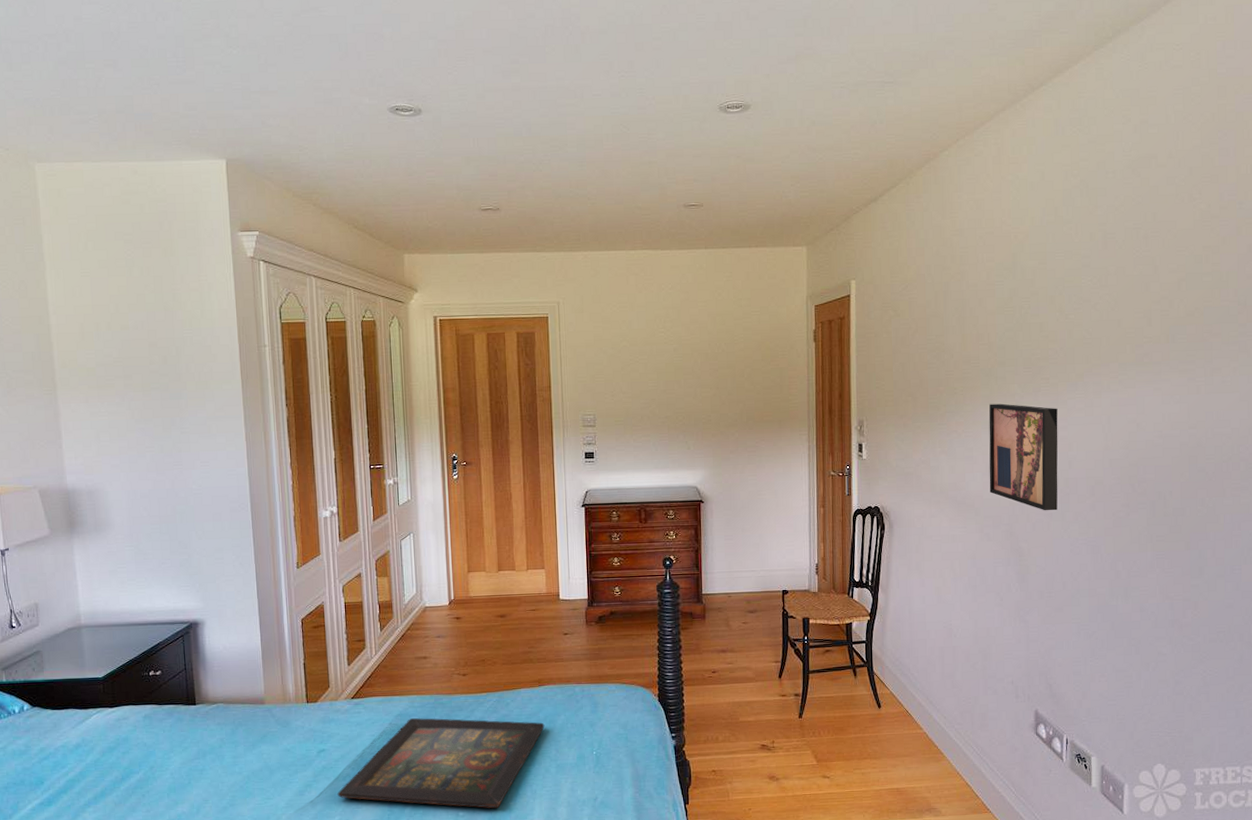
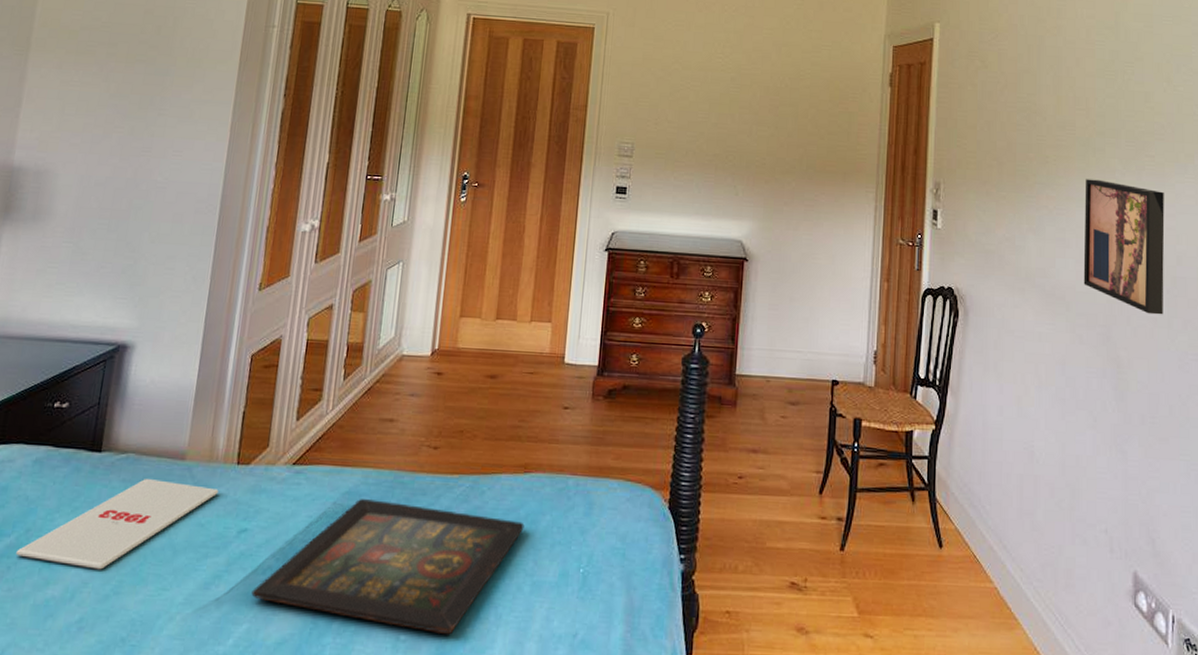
magazine: none [146,720,296,790] -> present [16,479,219,570]

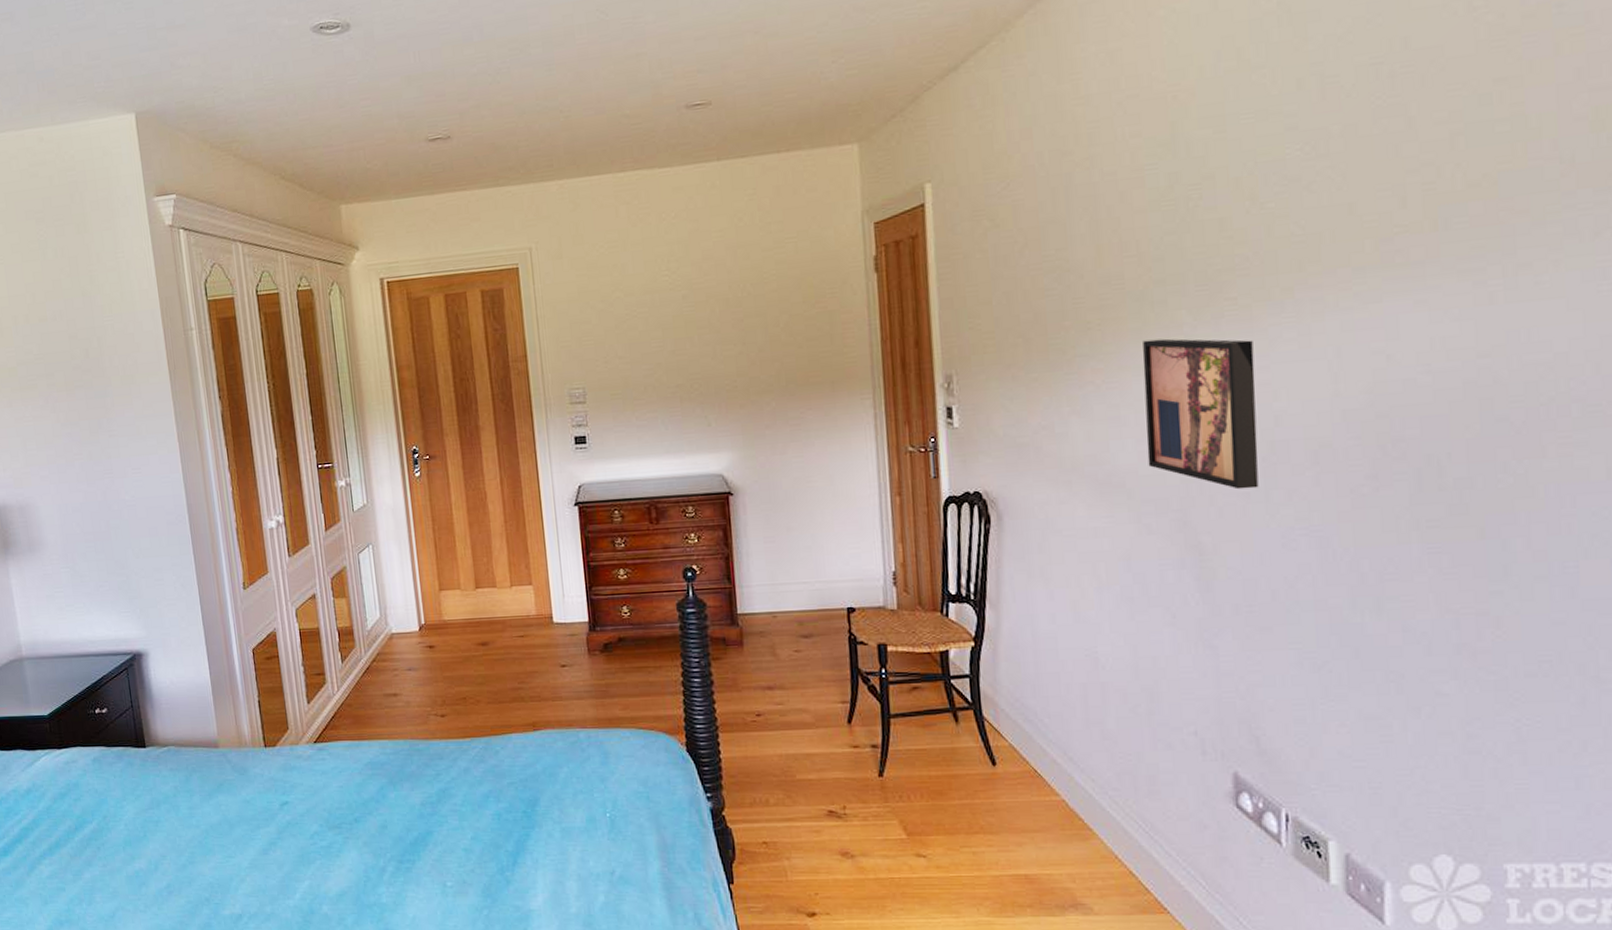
magazine: present [16,479,219,570] -> none [101,766,255,845]
icon panel: present [251,499,525,635] -> none [305,767,544,880]

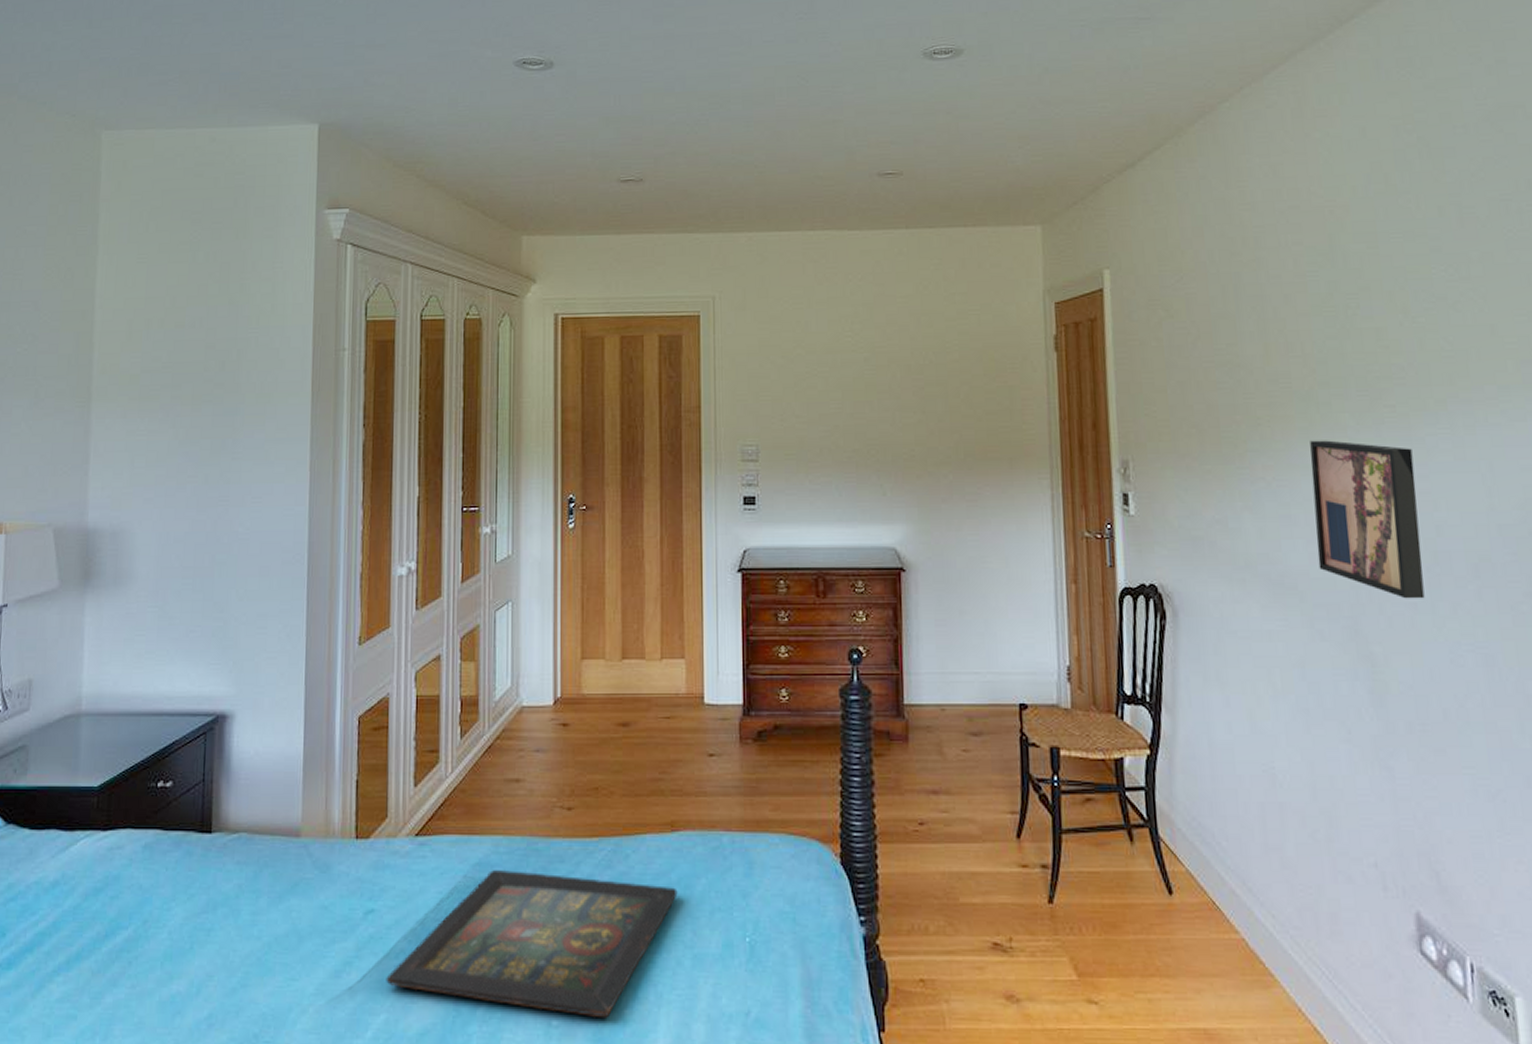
icon panel: none [305,767,544,880] -> present [386,870,678,1019]

